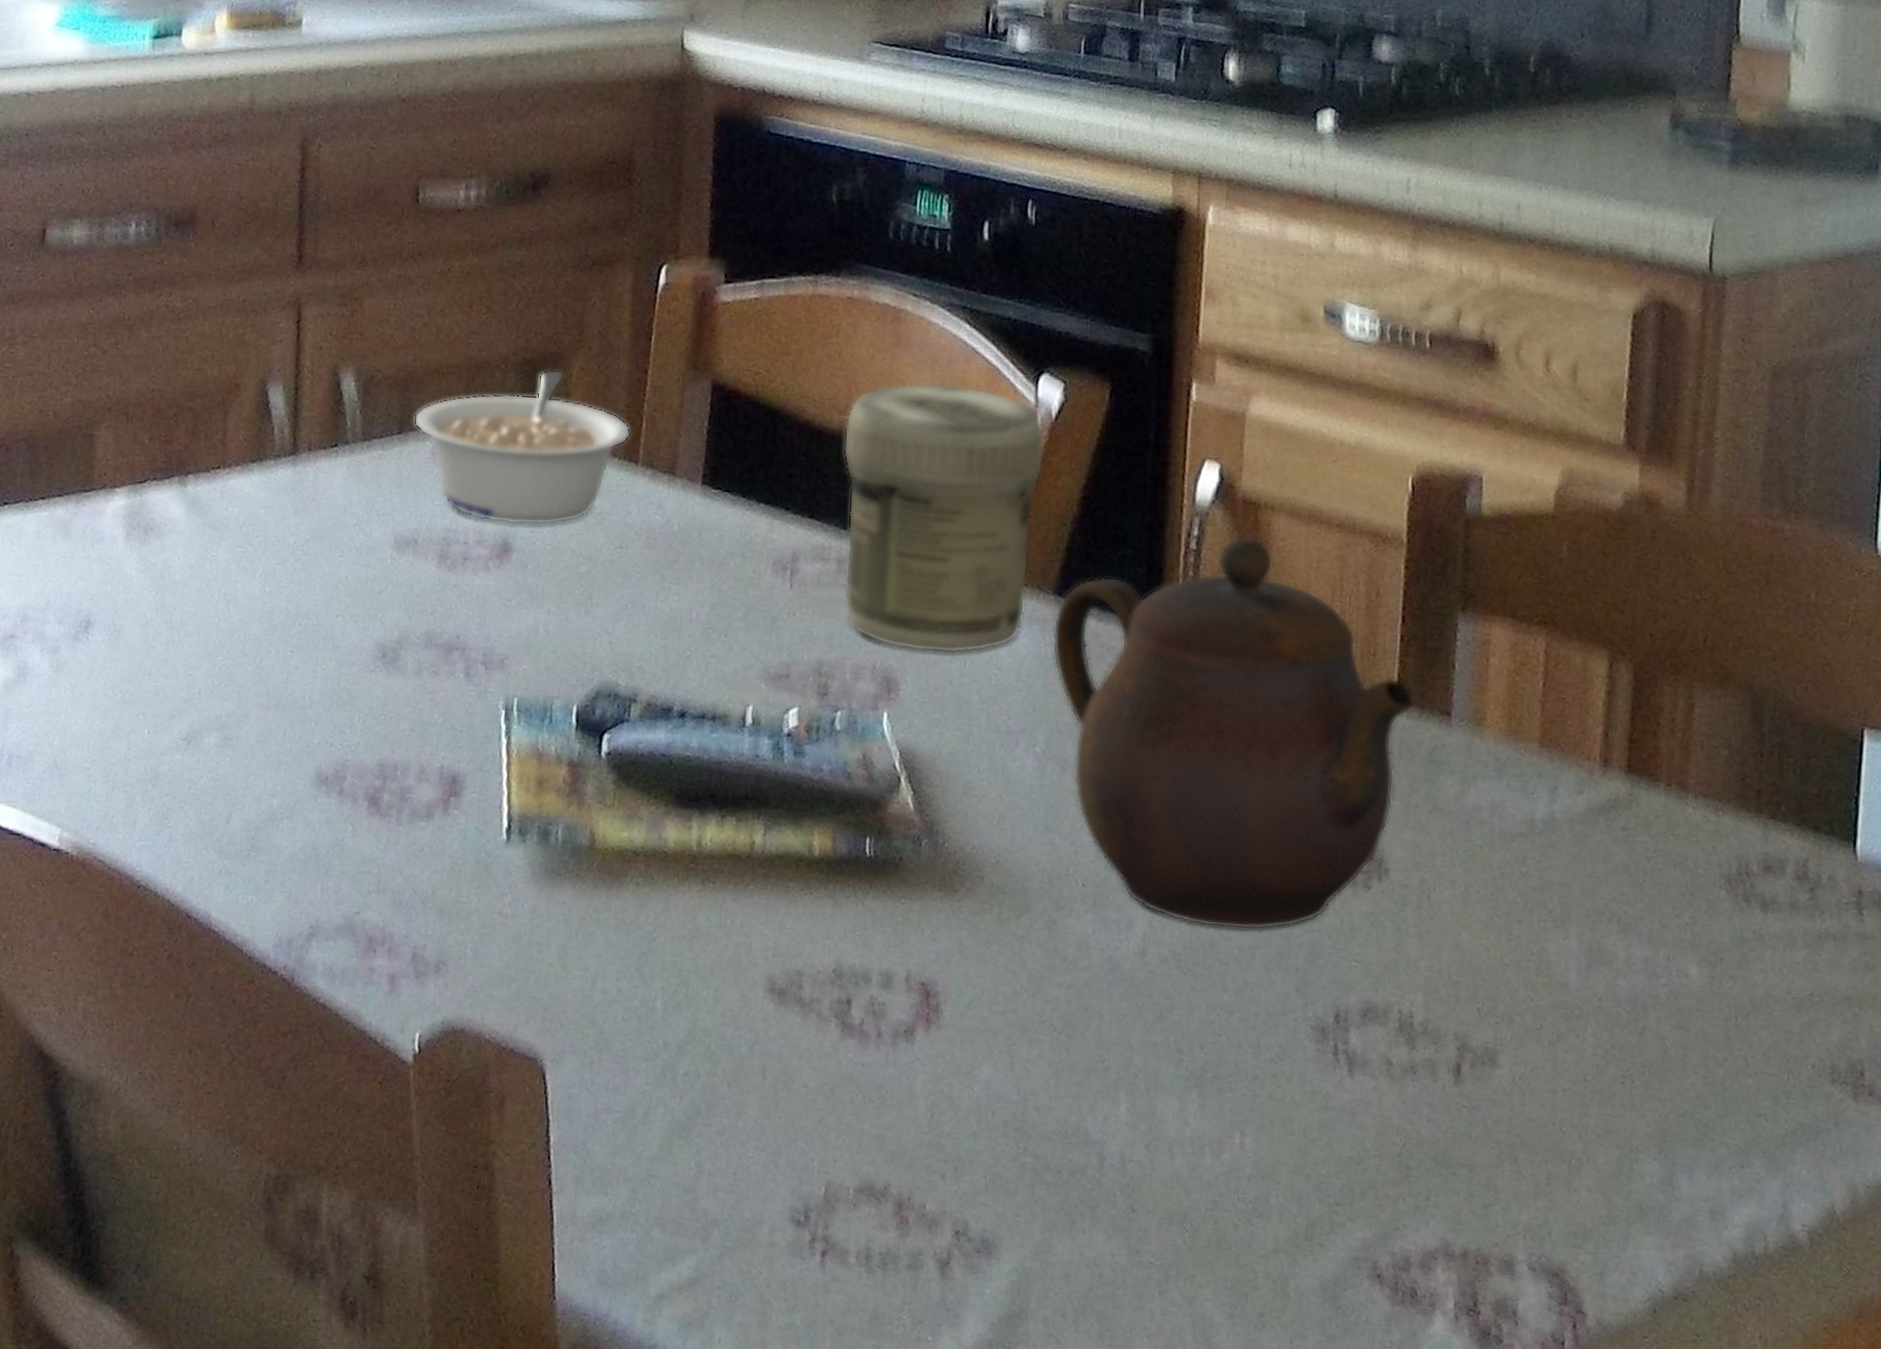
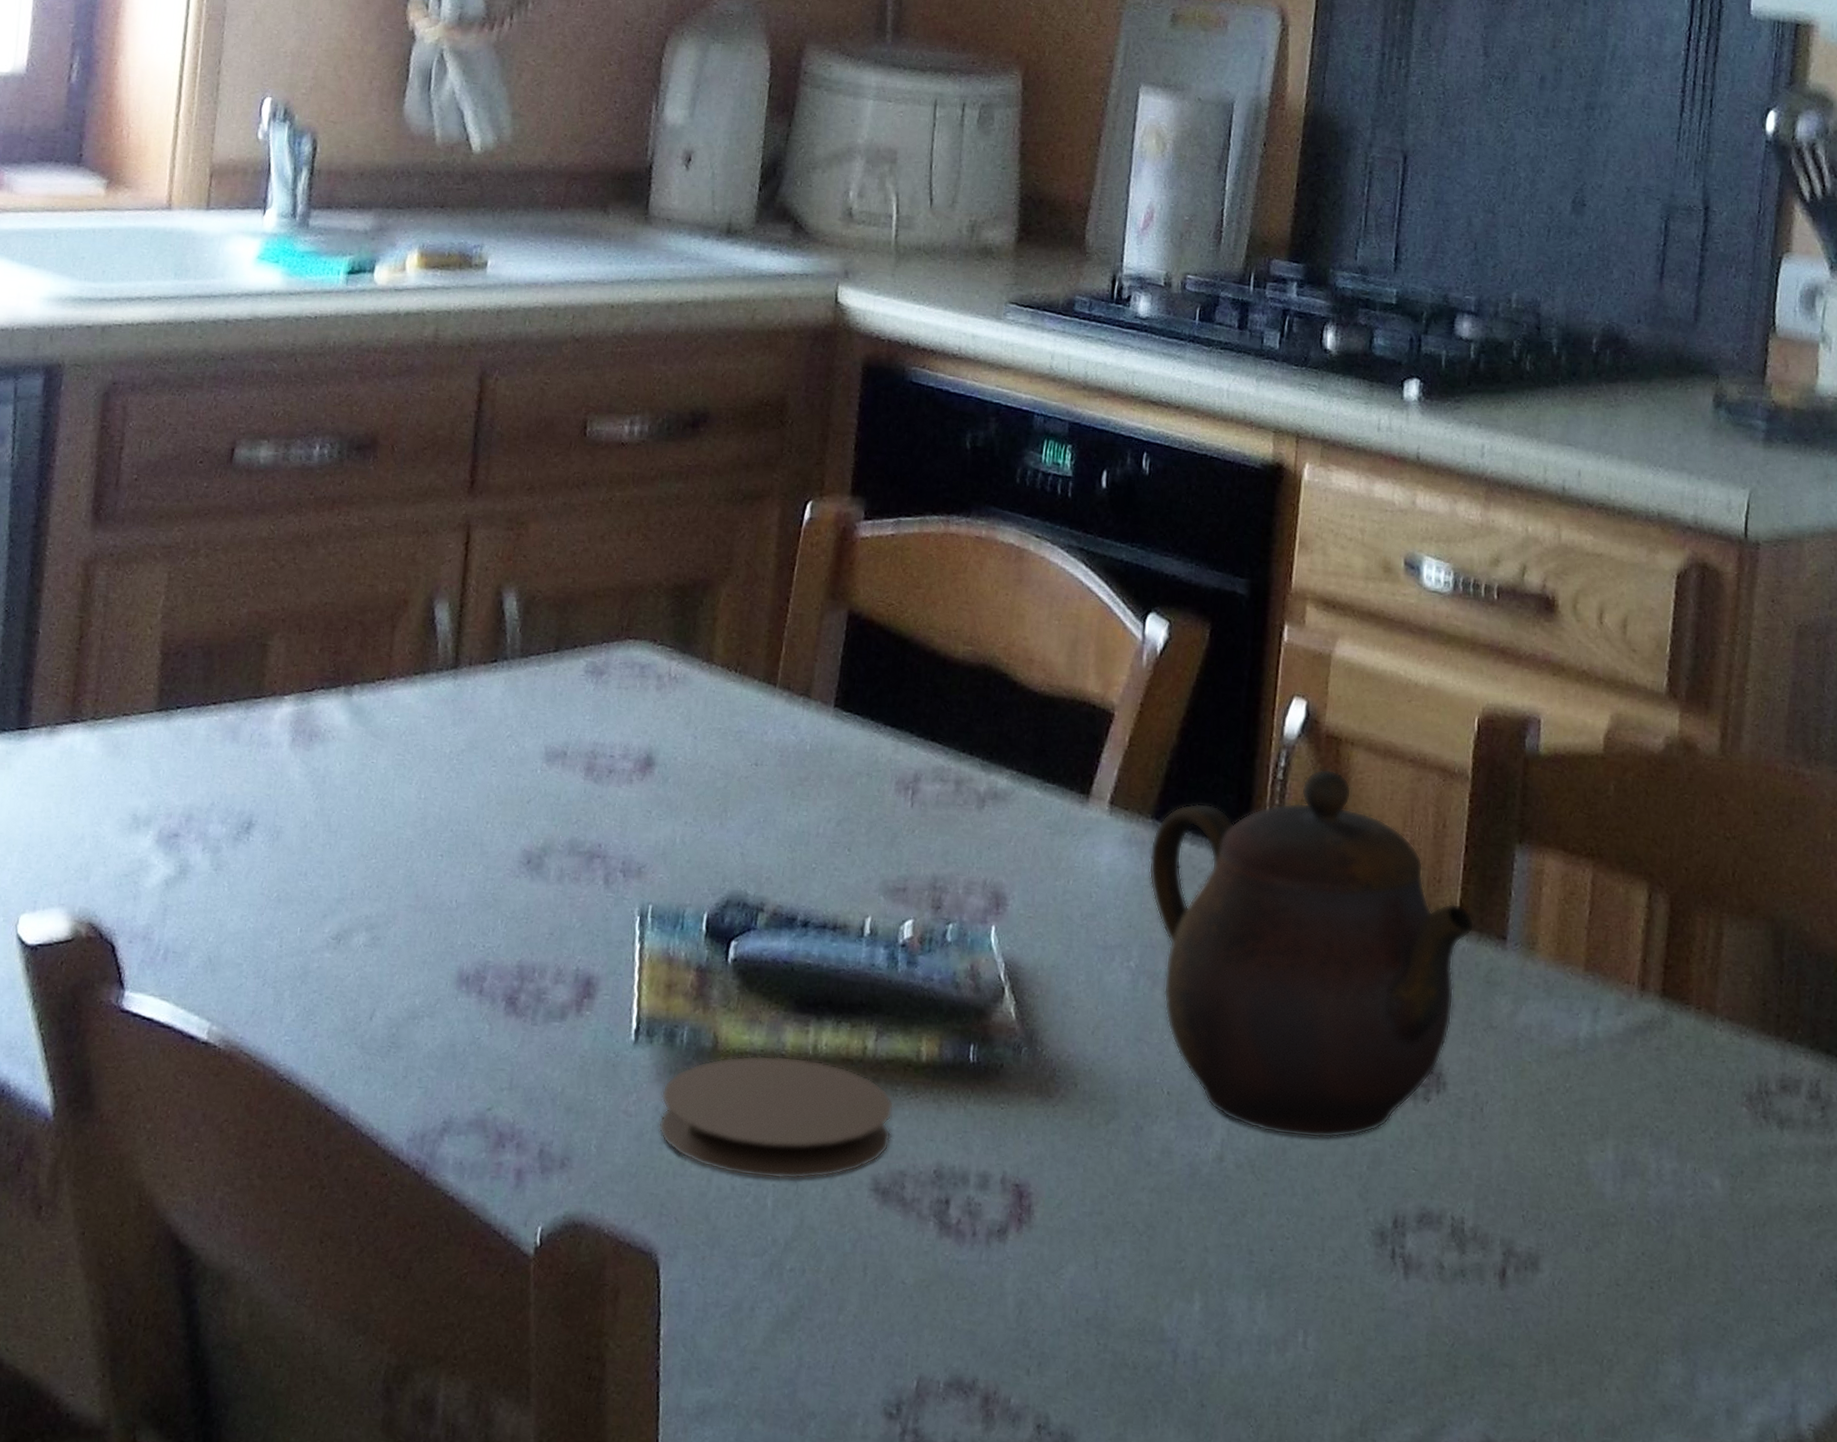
legume: present [414,369,632,526] -> none [569,595,772,742]
coaster: none [536,852,787,981] -> present [657,1055,895,1180]
jar: present [843,383,1044,654] -> none [960,618,1149,872]

